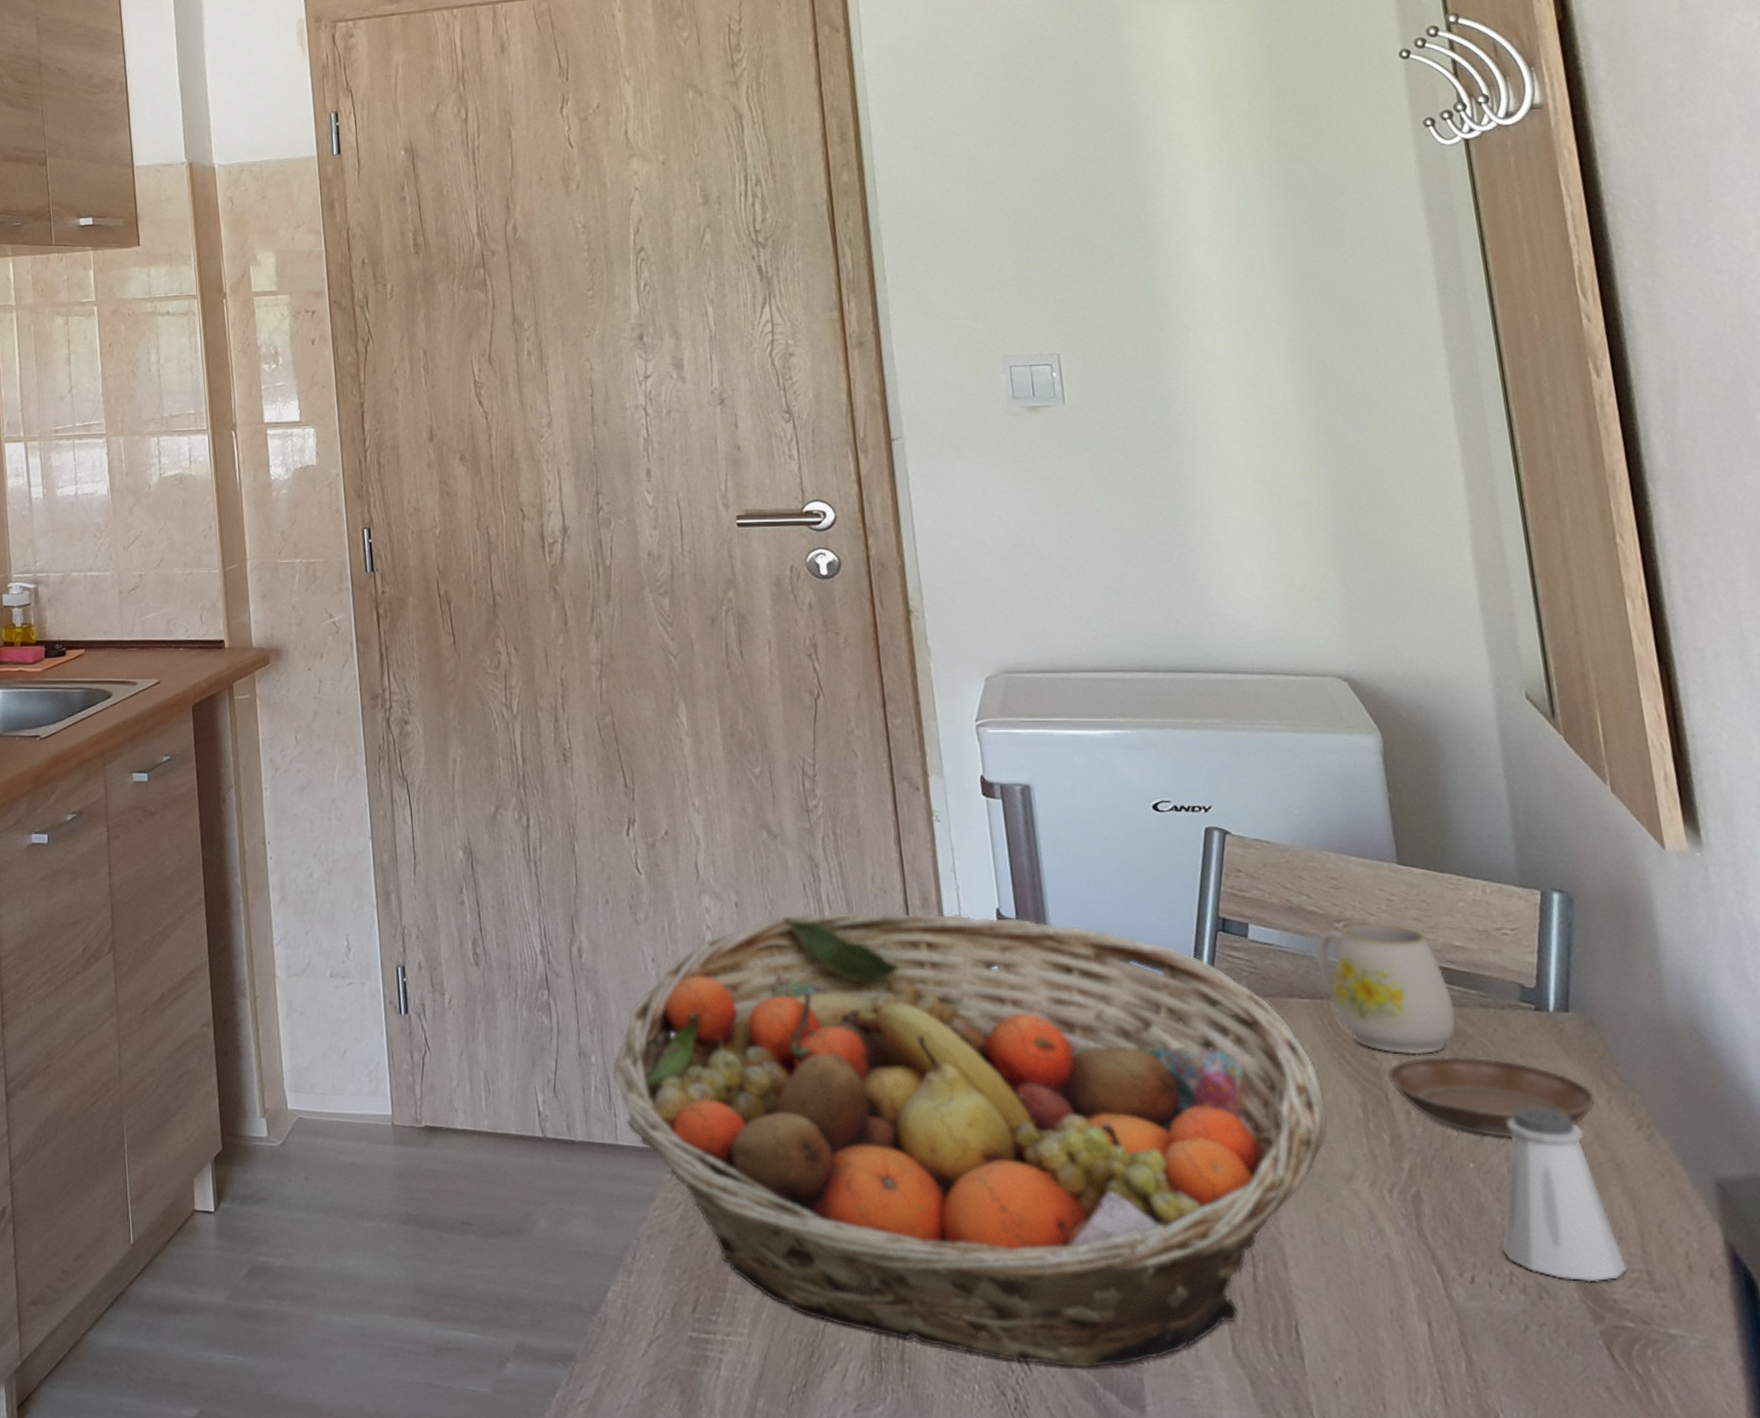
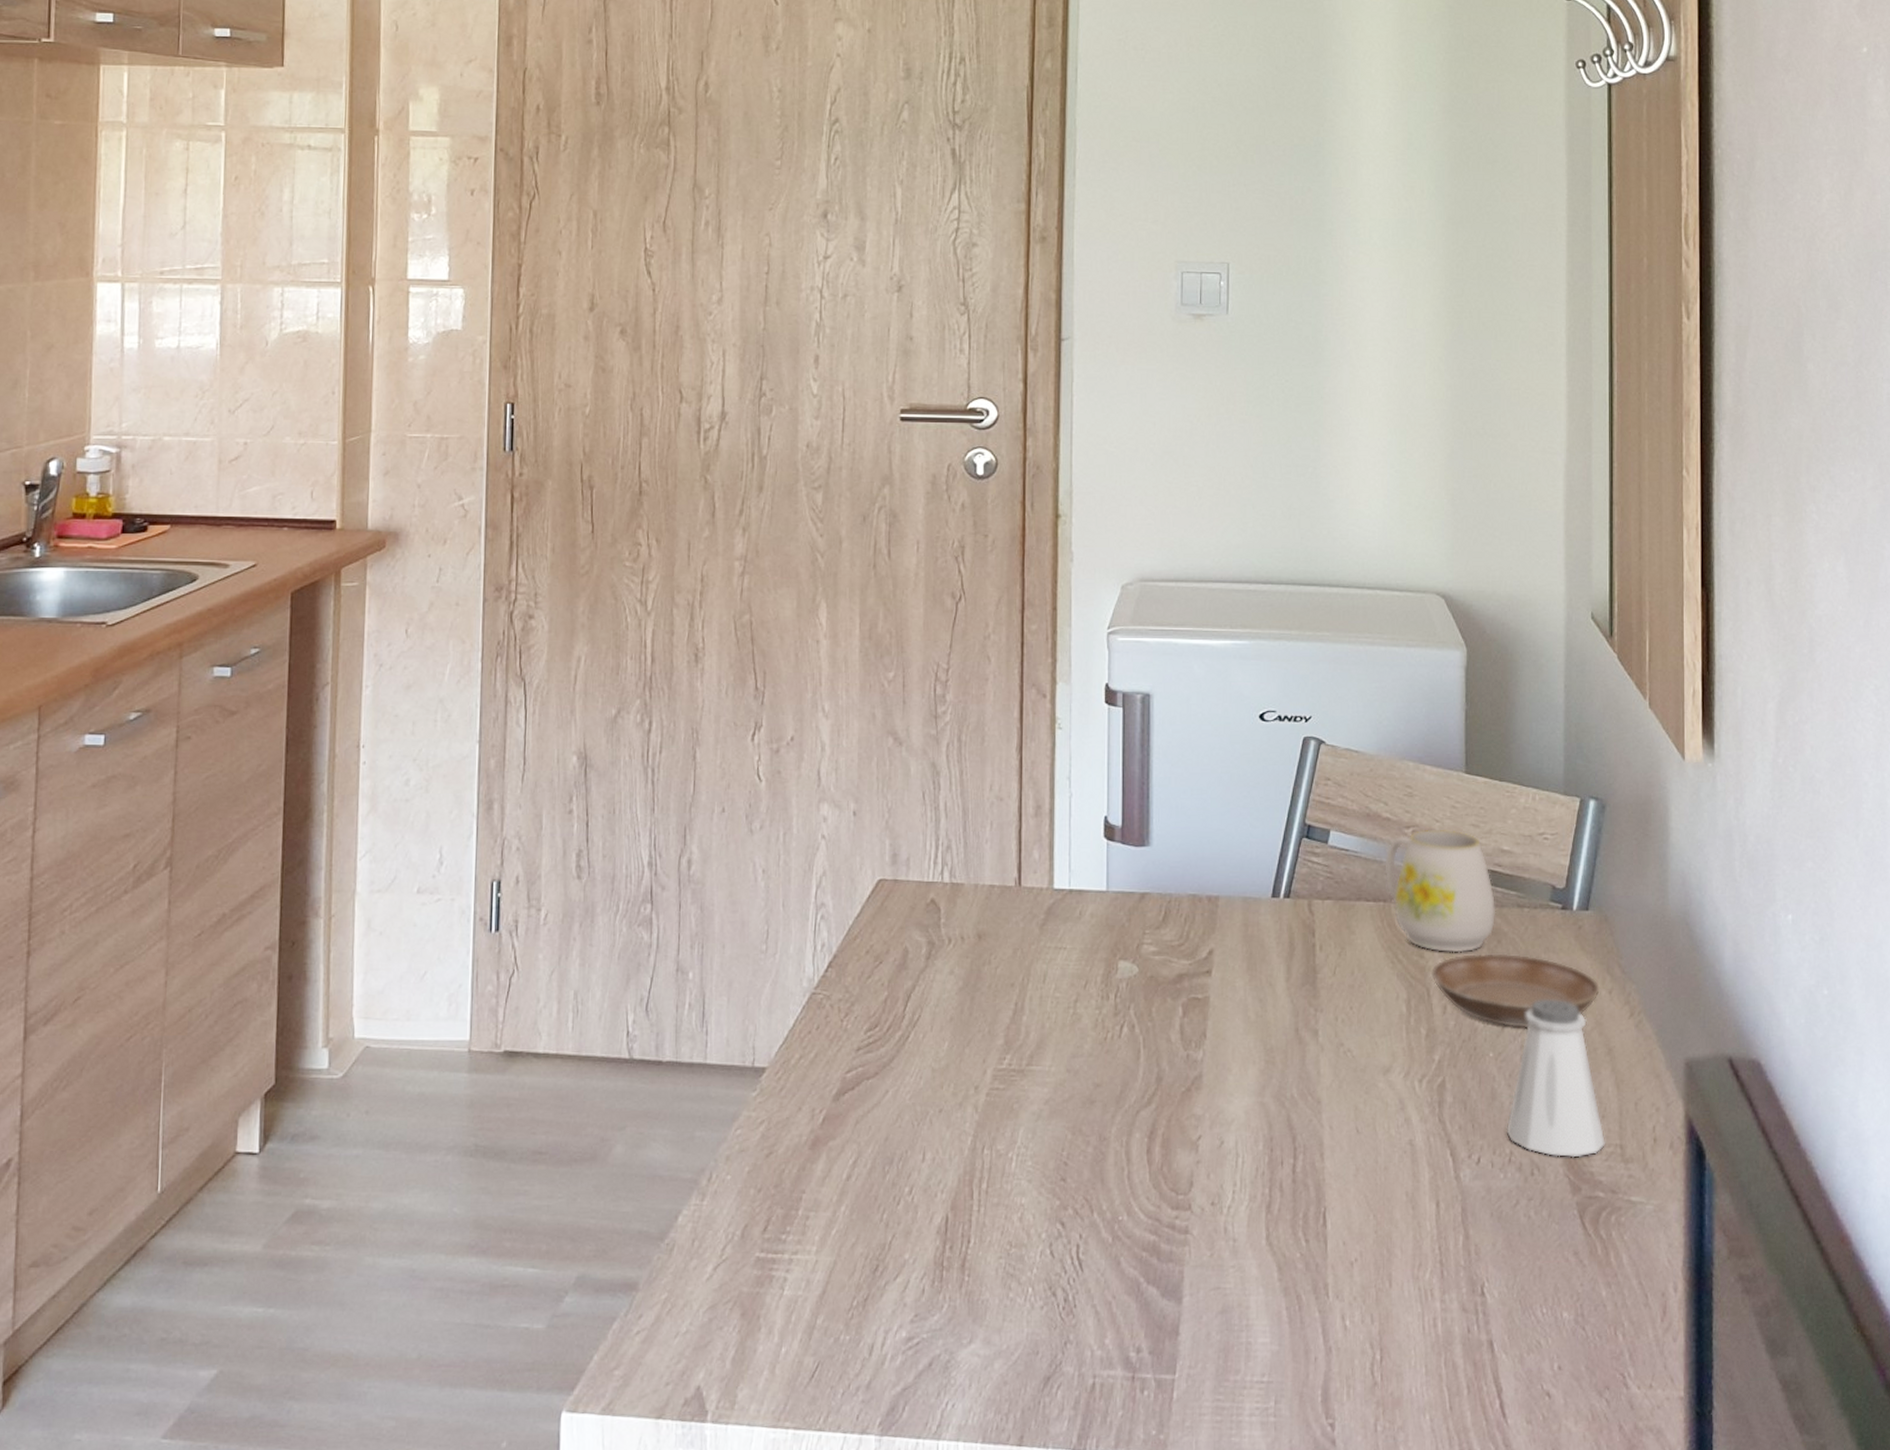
fruit basket: present [612,911,1328,1368] -> none [709,819,1376,1265]

